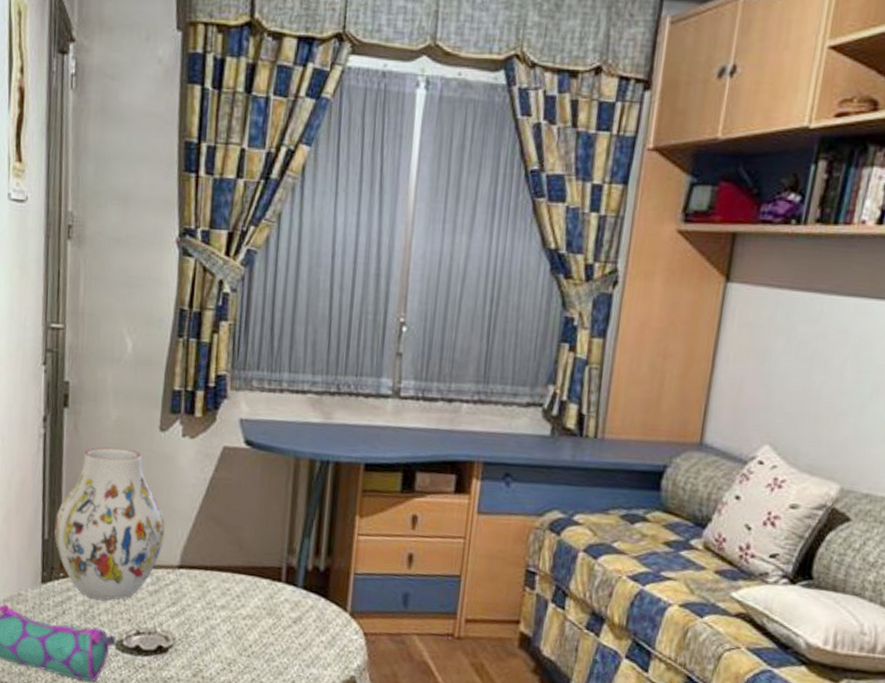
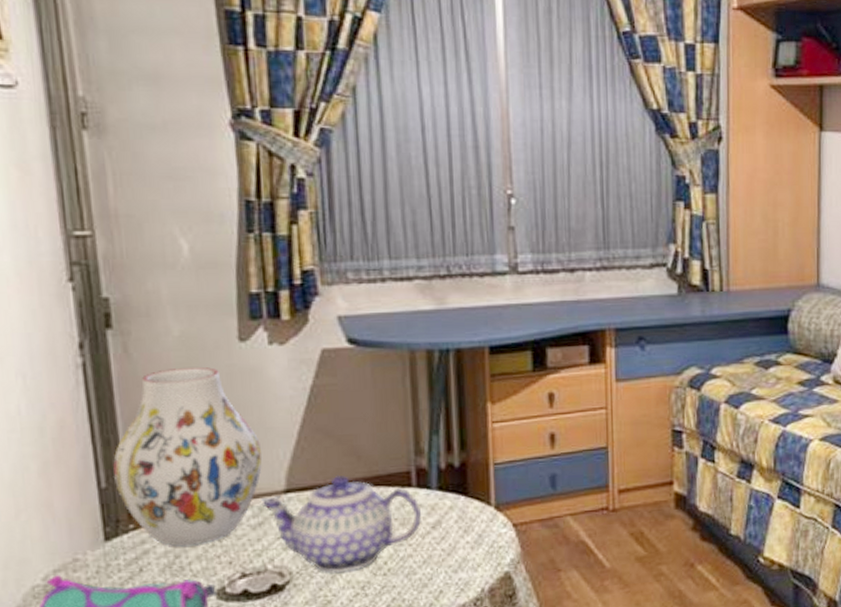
teapot: none [159,560,286,648] -> present [261,475,421,574]

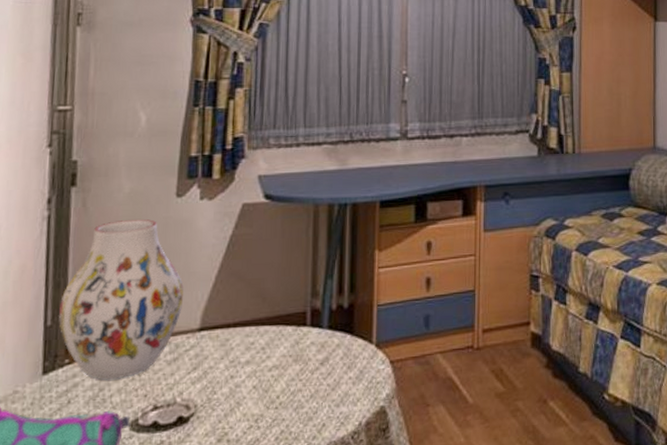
teapot: present [261,475,421,574] -> none [178,314,312,407]

